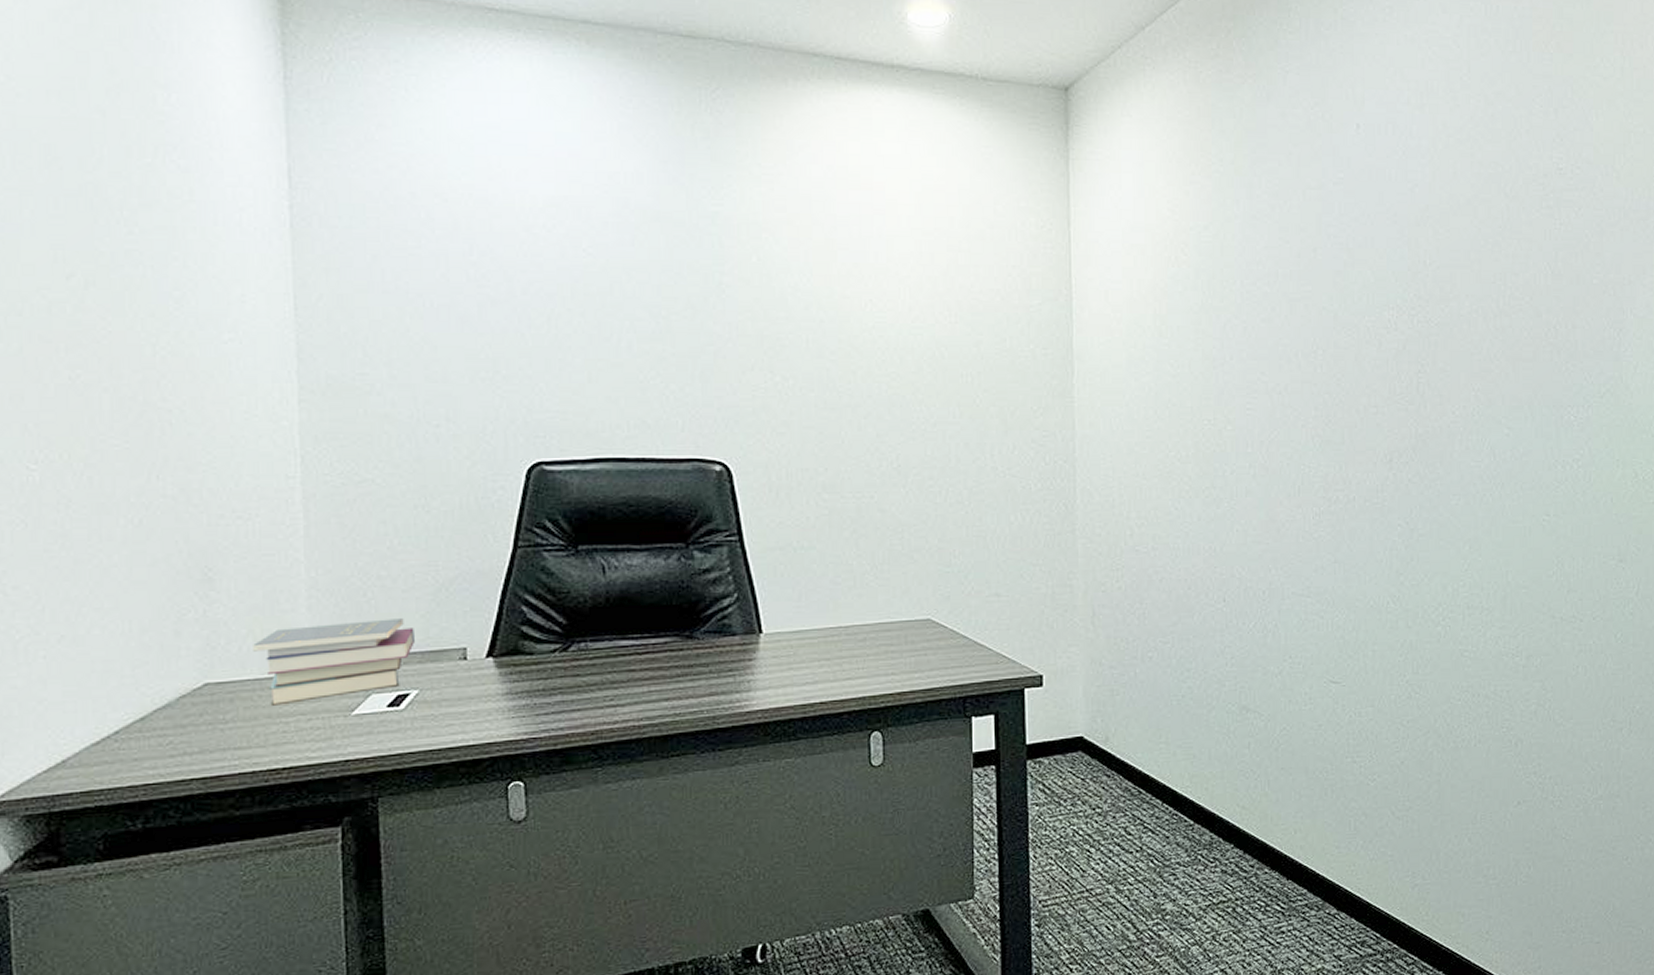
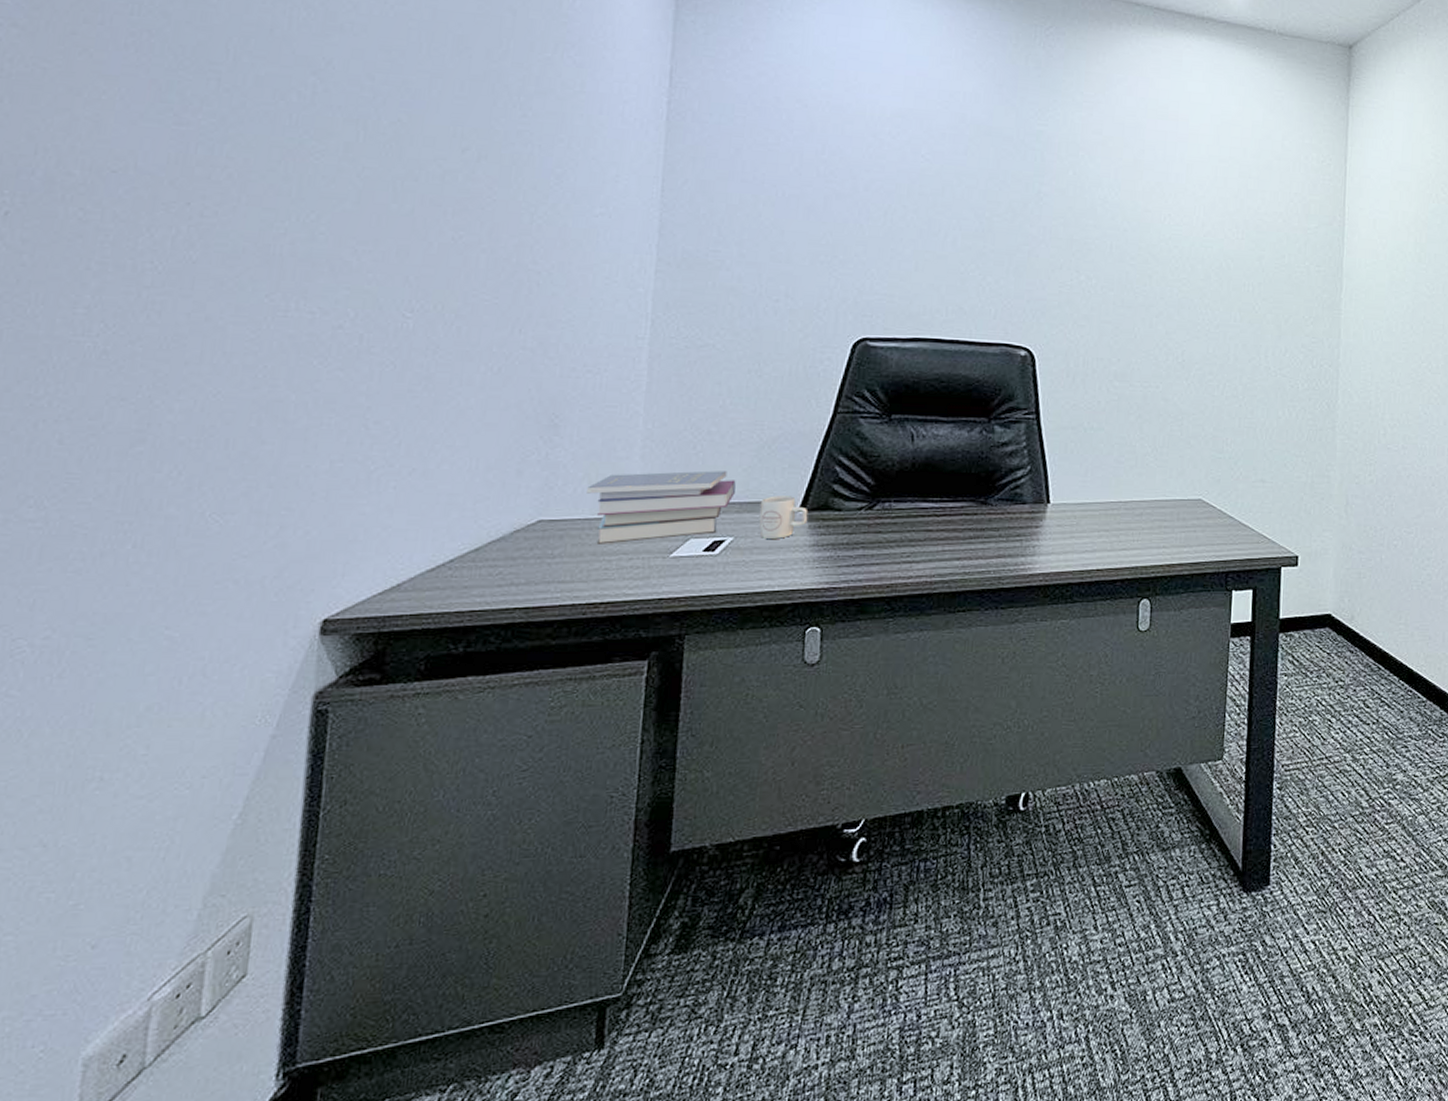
mug: none [443,641,498,691] -> present [759,495,809,540]

